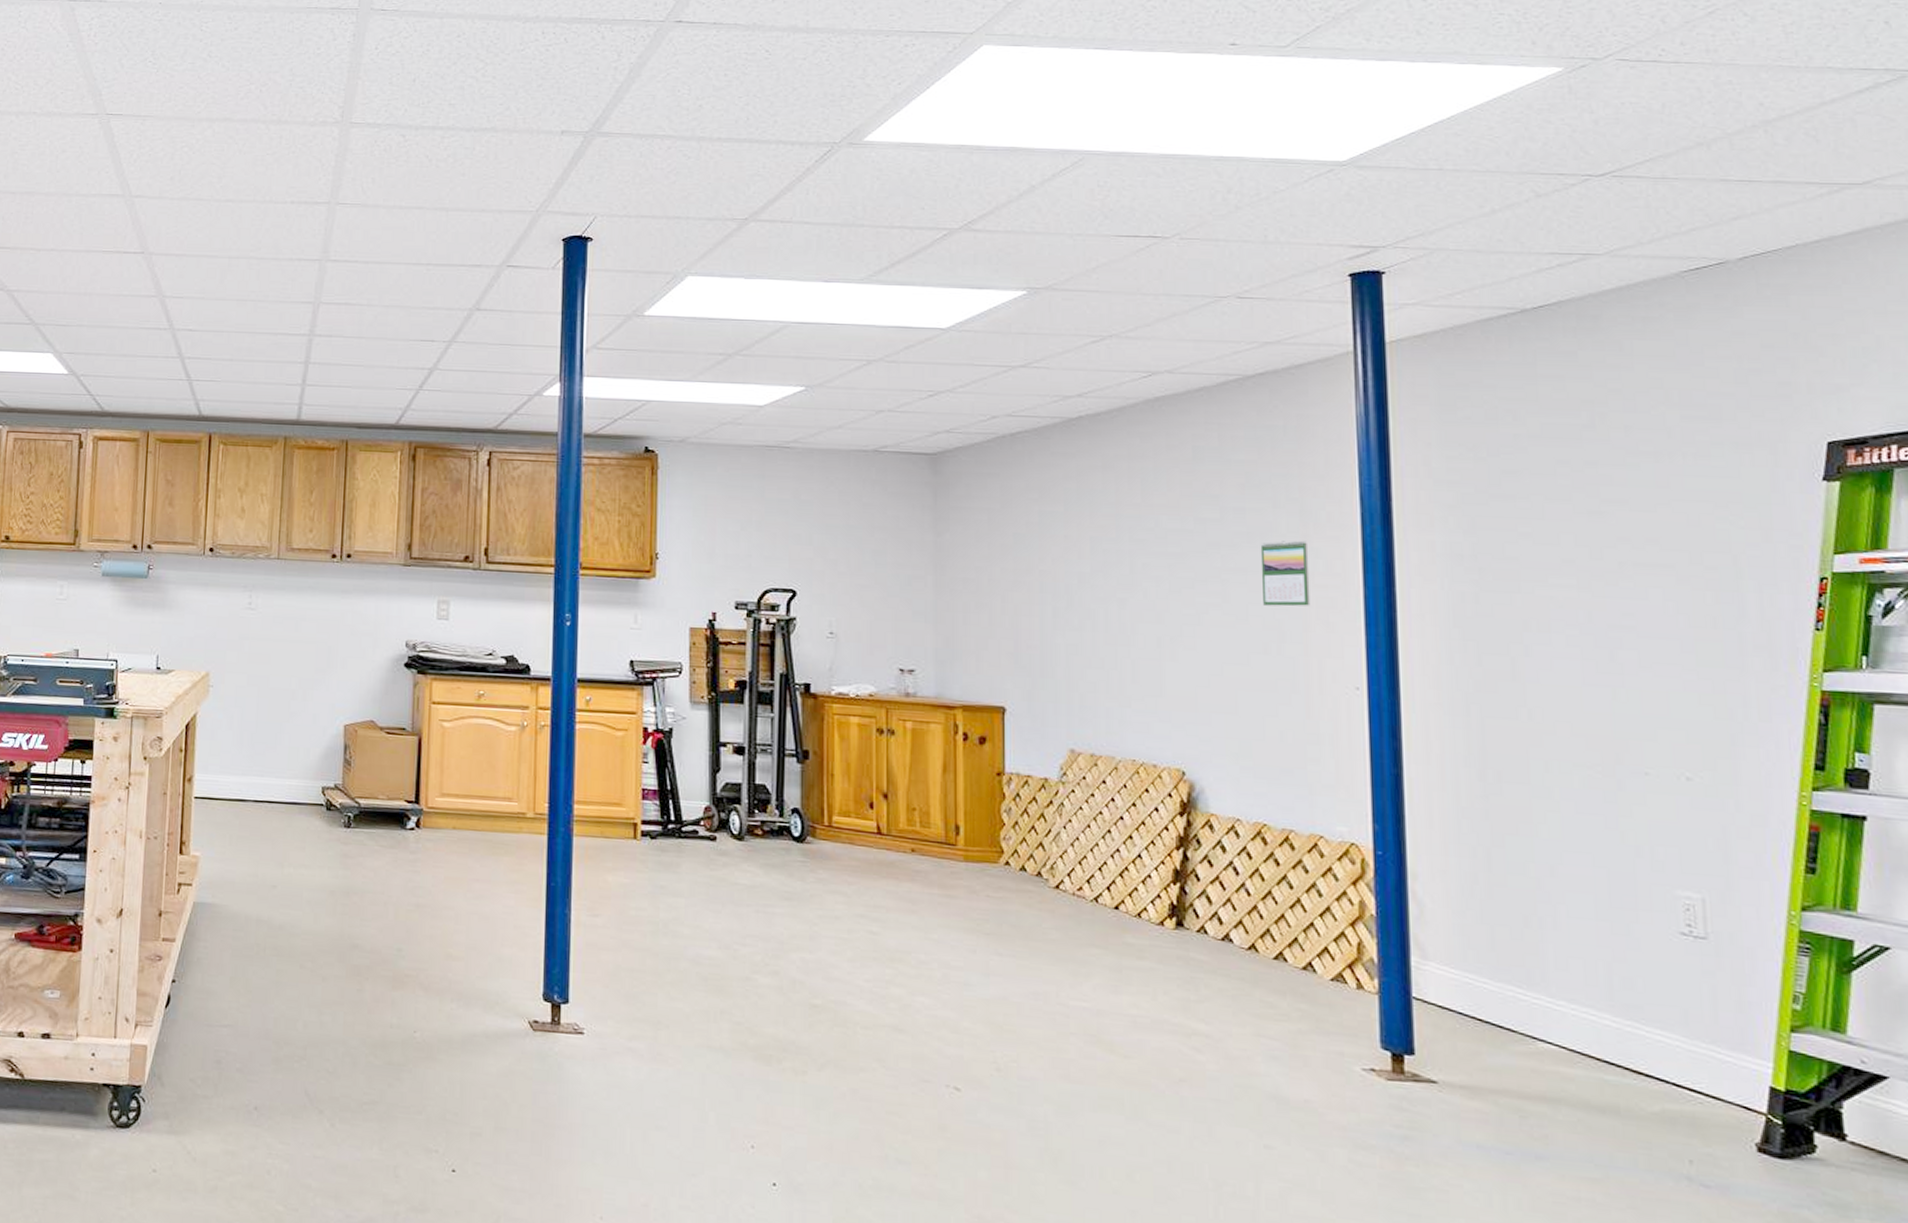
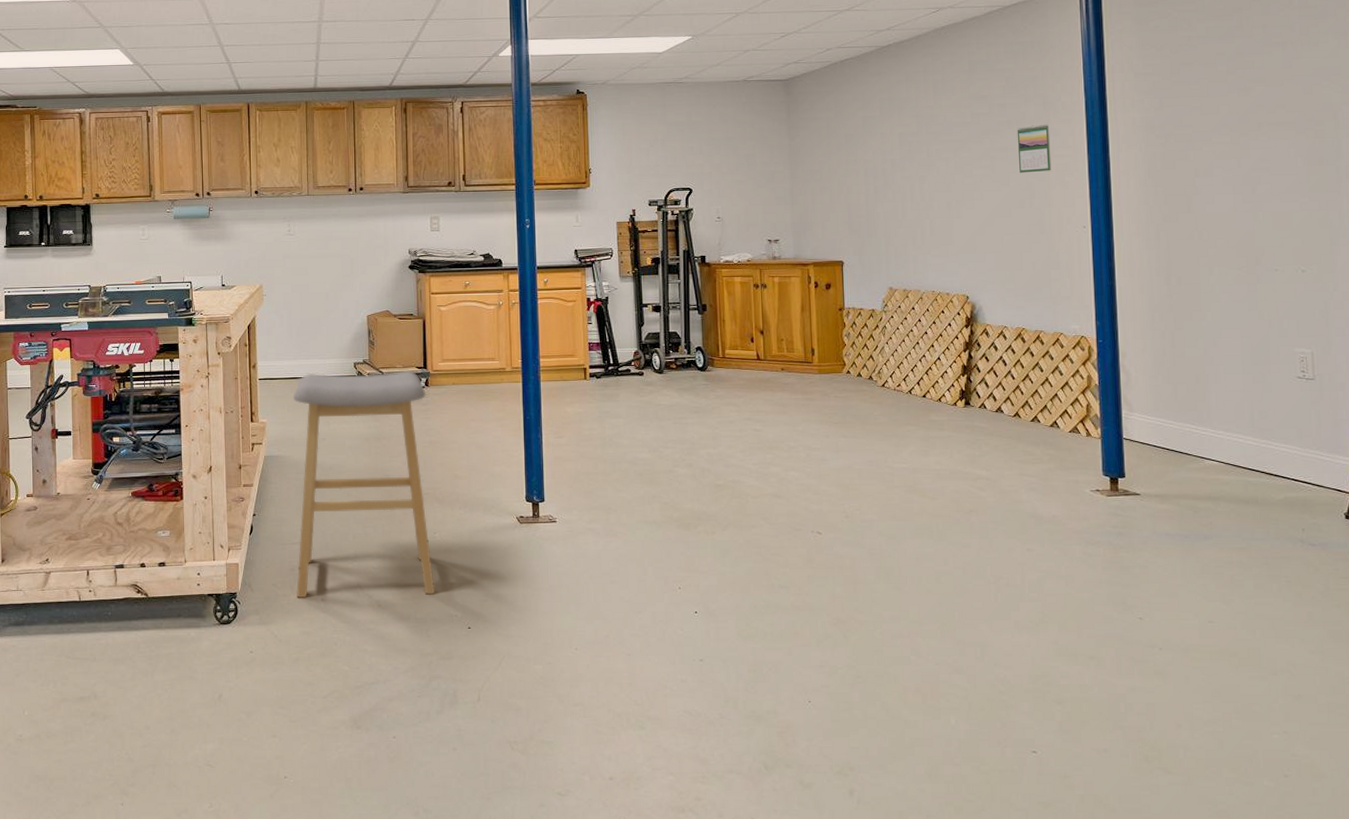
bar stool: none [220,795,416,1118] -> present [294,370,435,598]

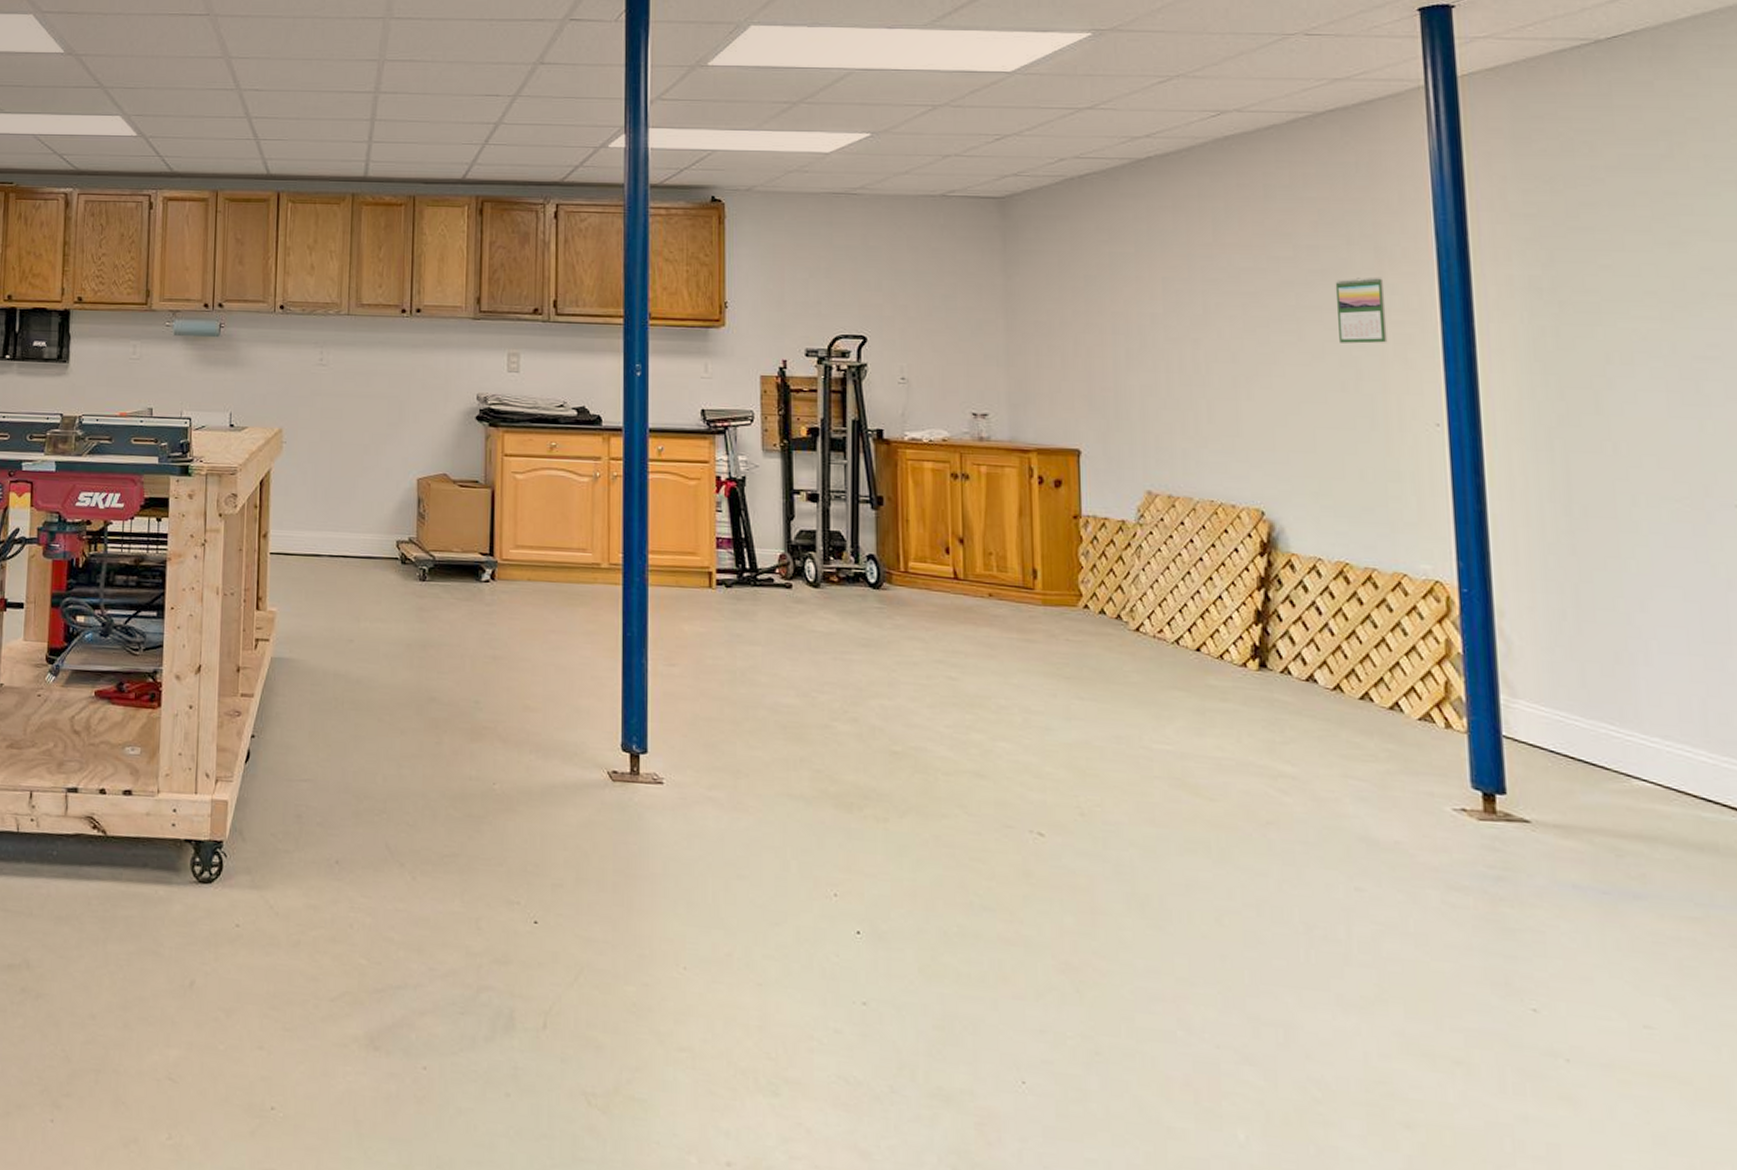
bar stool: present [294,370,435,598] -> none [301,550,491,871]

